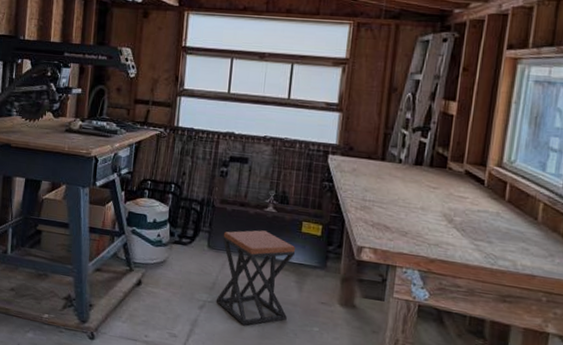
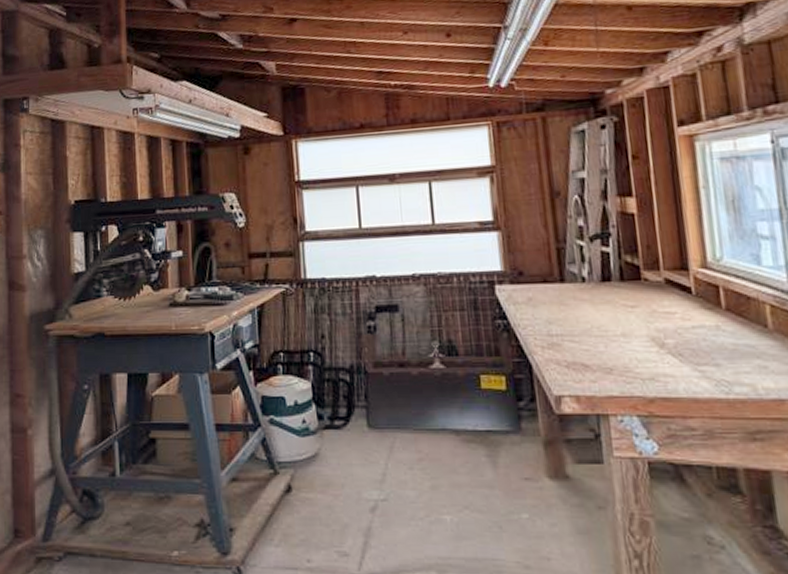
stool: present [216,230,296,326] -> none [384,394,485,526]

